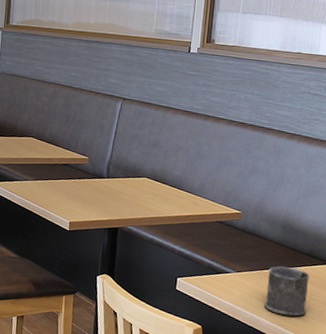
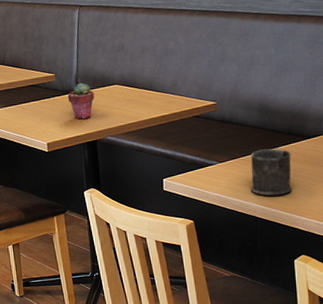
potted succulent: none [97,170,123,205] -> present [67,83,94,119]

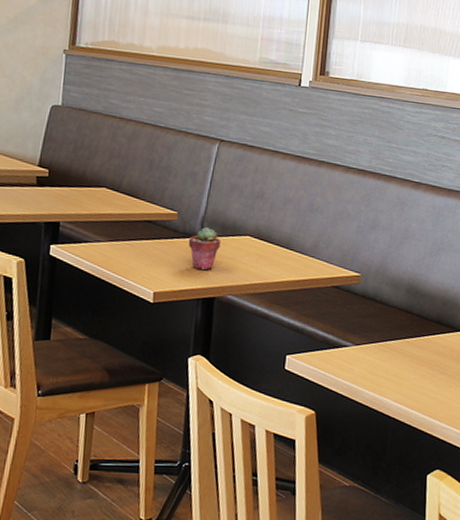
mug: present [250,147,292,196] -> none [387,336,437,394]

